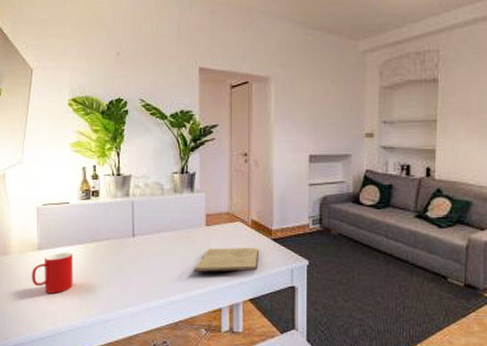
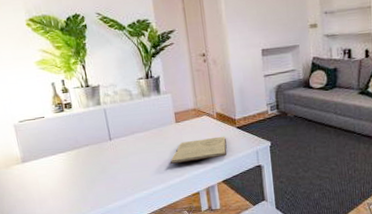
cup: present [32,252,73,294] -> none [20,161,62,200]

